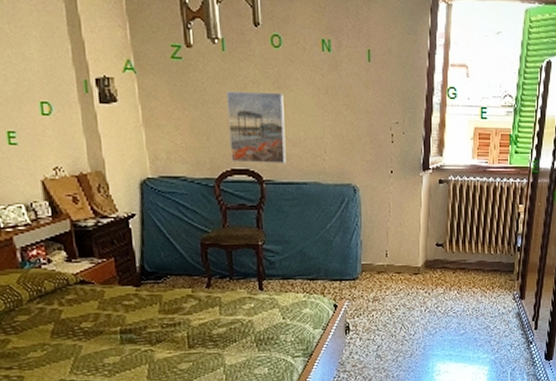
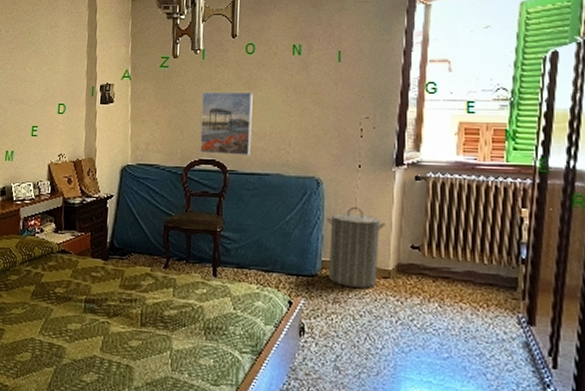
laundry hamper: none [363,212,415,285] -> present [325,207,386,288]

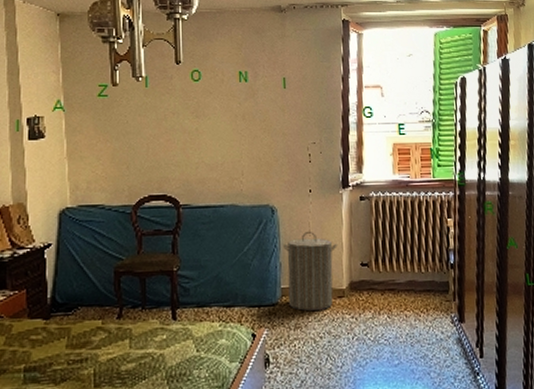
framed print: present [200,91,253,155] -> none [148,121,204,189]

